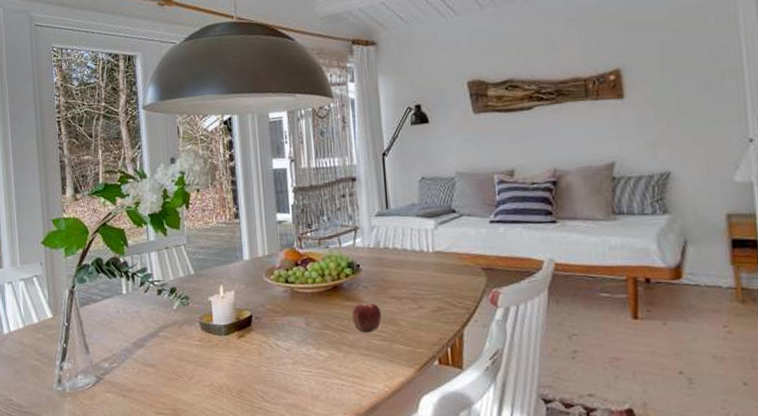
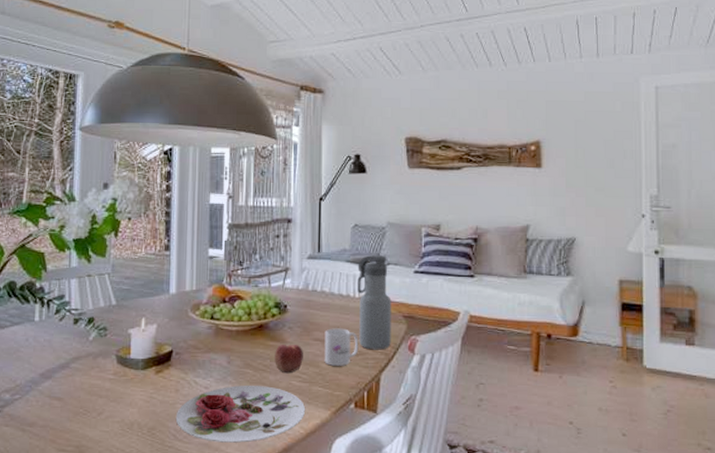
plate: none [261,346,389,403] -> present [175,385,306,443]
mug: none [401,284,438,323] -> present [324,328,359,366]
water bottle: none [428,207,472,305] -> present [357,255,392,350]

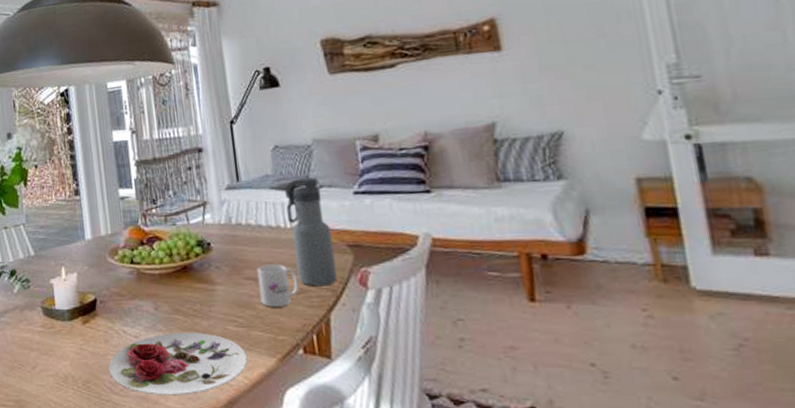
apple: present [275,343,303,374] -> none [204,284,237,318]

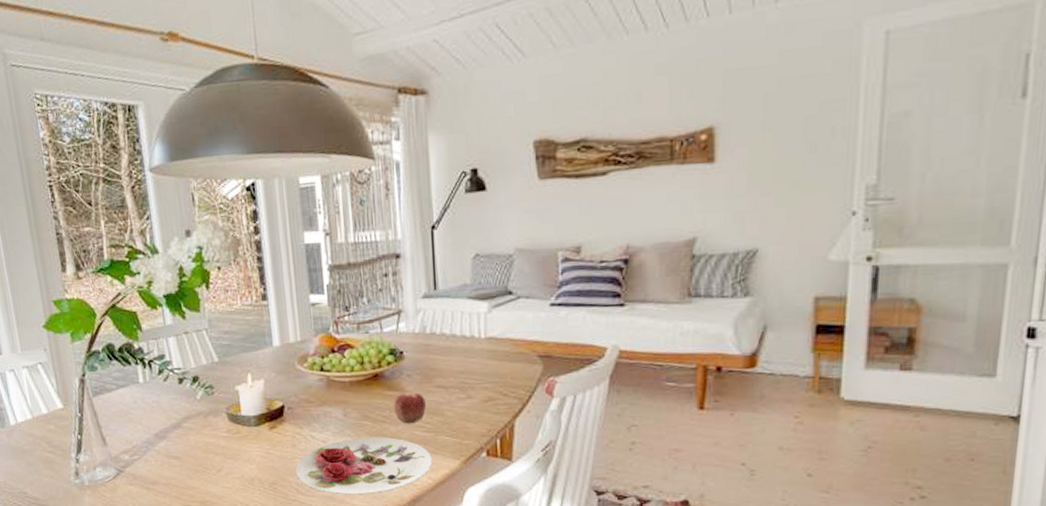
apple: none [204,284,237,318] -> present [394,392,426,424]
mug: present [257,264,300,307] -> none [448,373,488,414]
water bottle: present [284,177,338,287] -> none [481,288,525,395]

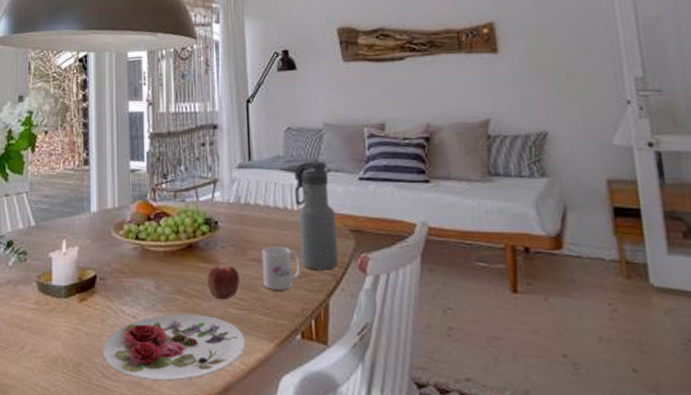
mug: none [448,373,488,414] -> present [261,246,302,290]
water bottle: none [481,288,525,395] -> present [294,161,339,271]

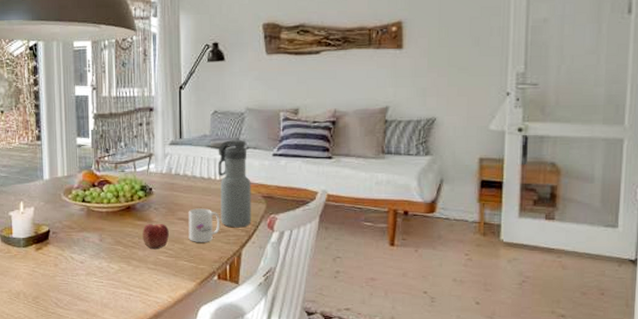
plate: present [102,314,246,381] -> none [56,260,173,310]

